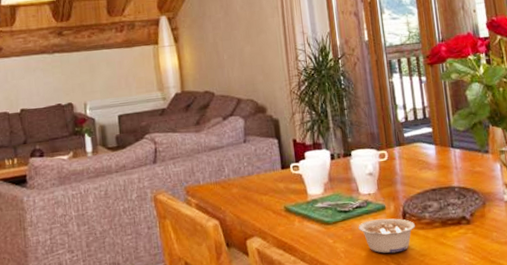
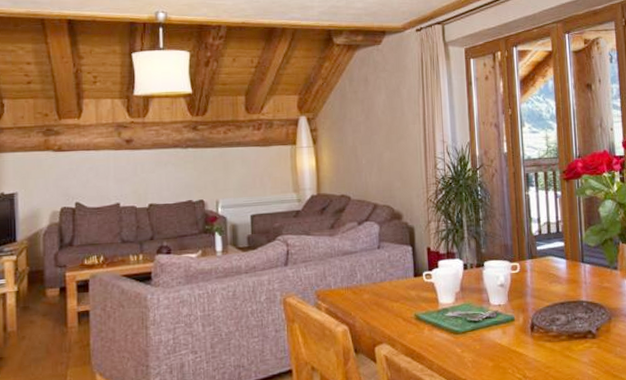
legume: present [358,218,416,254] -> none [487,329,543,365]

